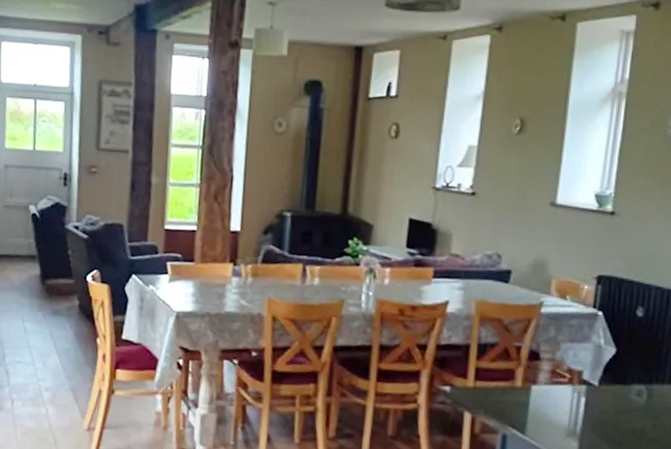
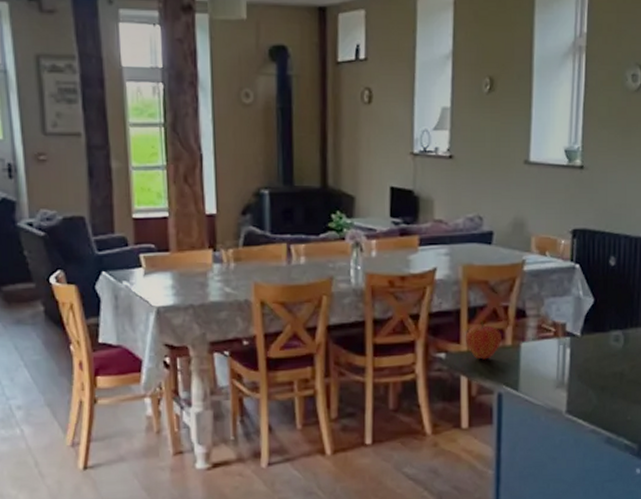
fruit: none [472,358,512,398] -> present [465,320,502,360]

